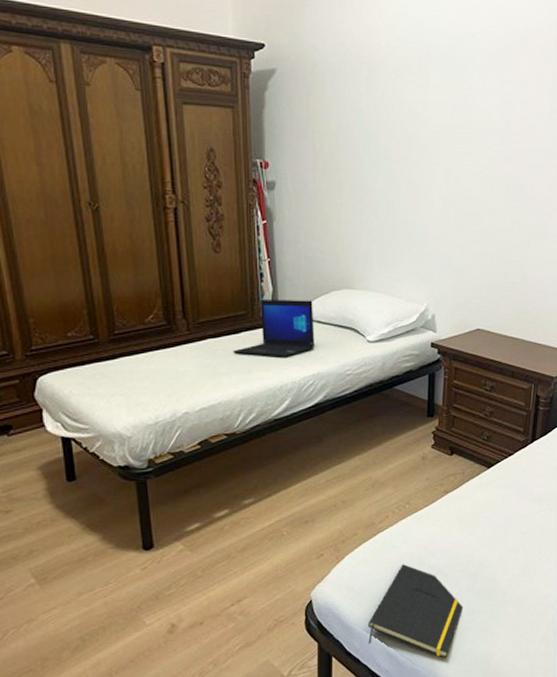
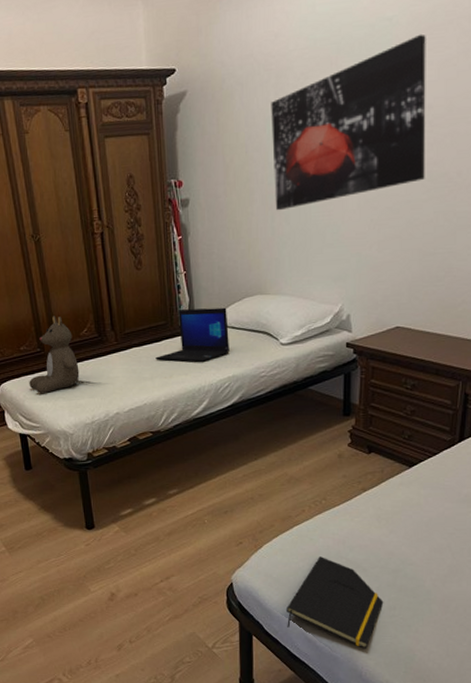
teddy bear: none [77,298,142,388] -> present [29,316,80,393]
wall art: none [362,54,505,205] -> present [271,34,426,211]

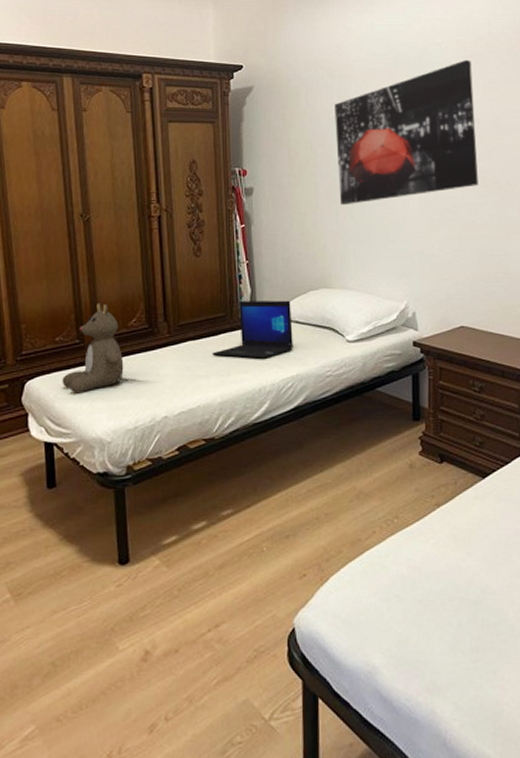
notepad: present [287,557,384,650] -> none [358,588,466,707]

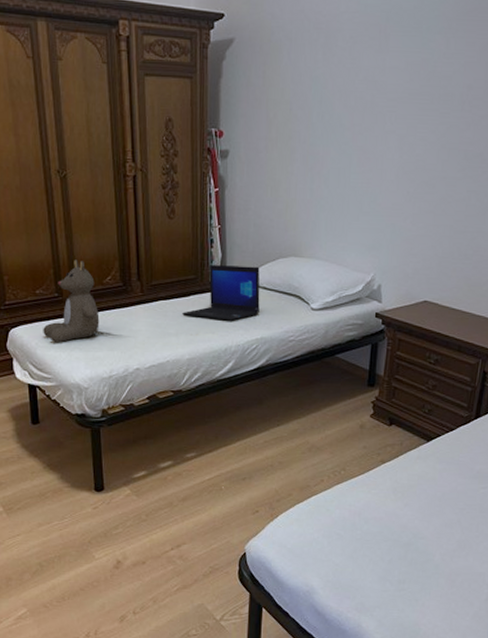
wall art: present [334,59,479,206] -> none [315,14,471,173]

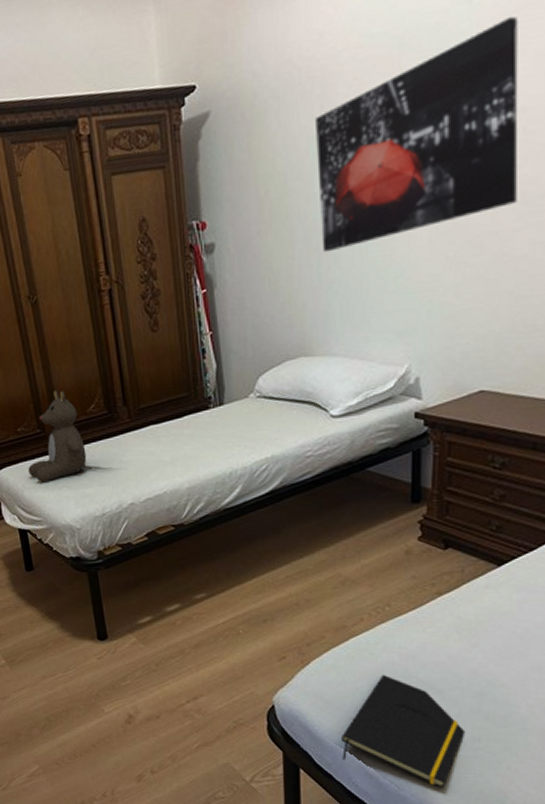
laptop: present [182,265,260,321] -> none [177,374,267,441]
notepad: none [298,528,394,623] -> present [342,675,466,789]
wall art: none [315,14,471,173] -> present [315,16,518,253]

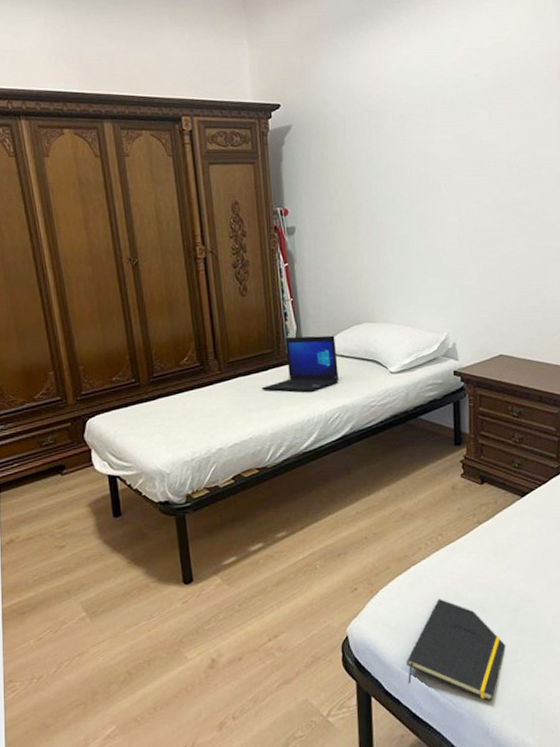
teddy bear: present [28,390,87,482] -> none [121,343,179,428]
laptop: none [177,374,267,441] -> present [262,335,339,392]
wall art: present [315,16,518,253] -> none [372,89,516,241]

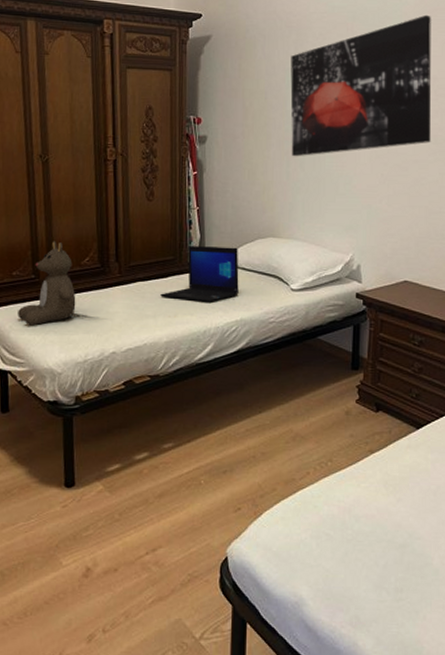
teddy bear: none [121,343,179,428] -> present [18,241,76,325]
wall art: none [372,89,516,241] -> present [290,14,432,157]
notepad: present [407,599,506,702] -> none [286,527,390,641]

